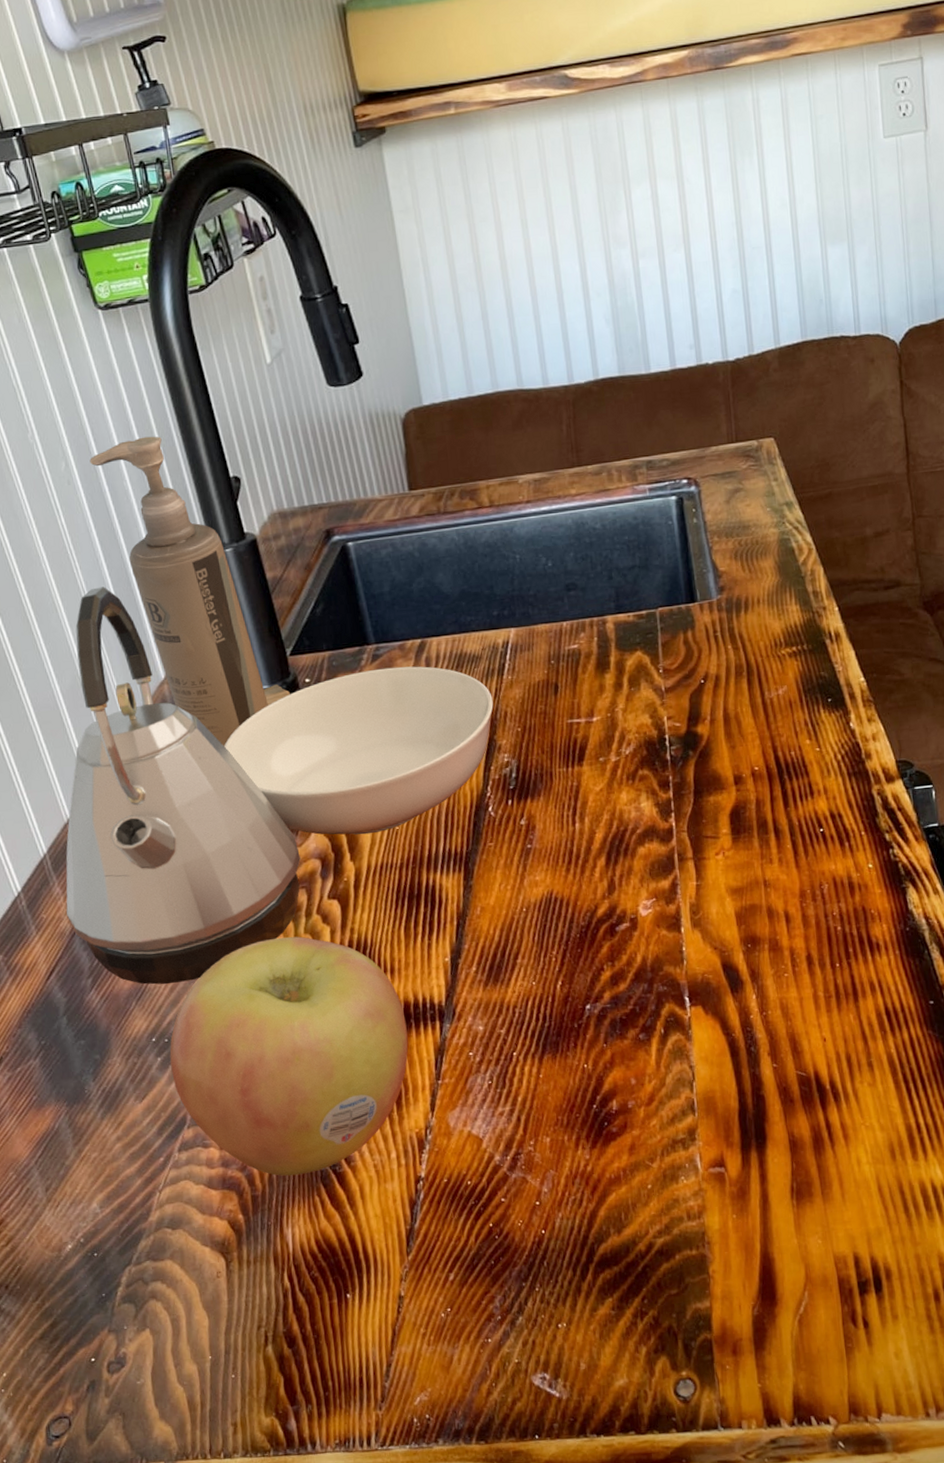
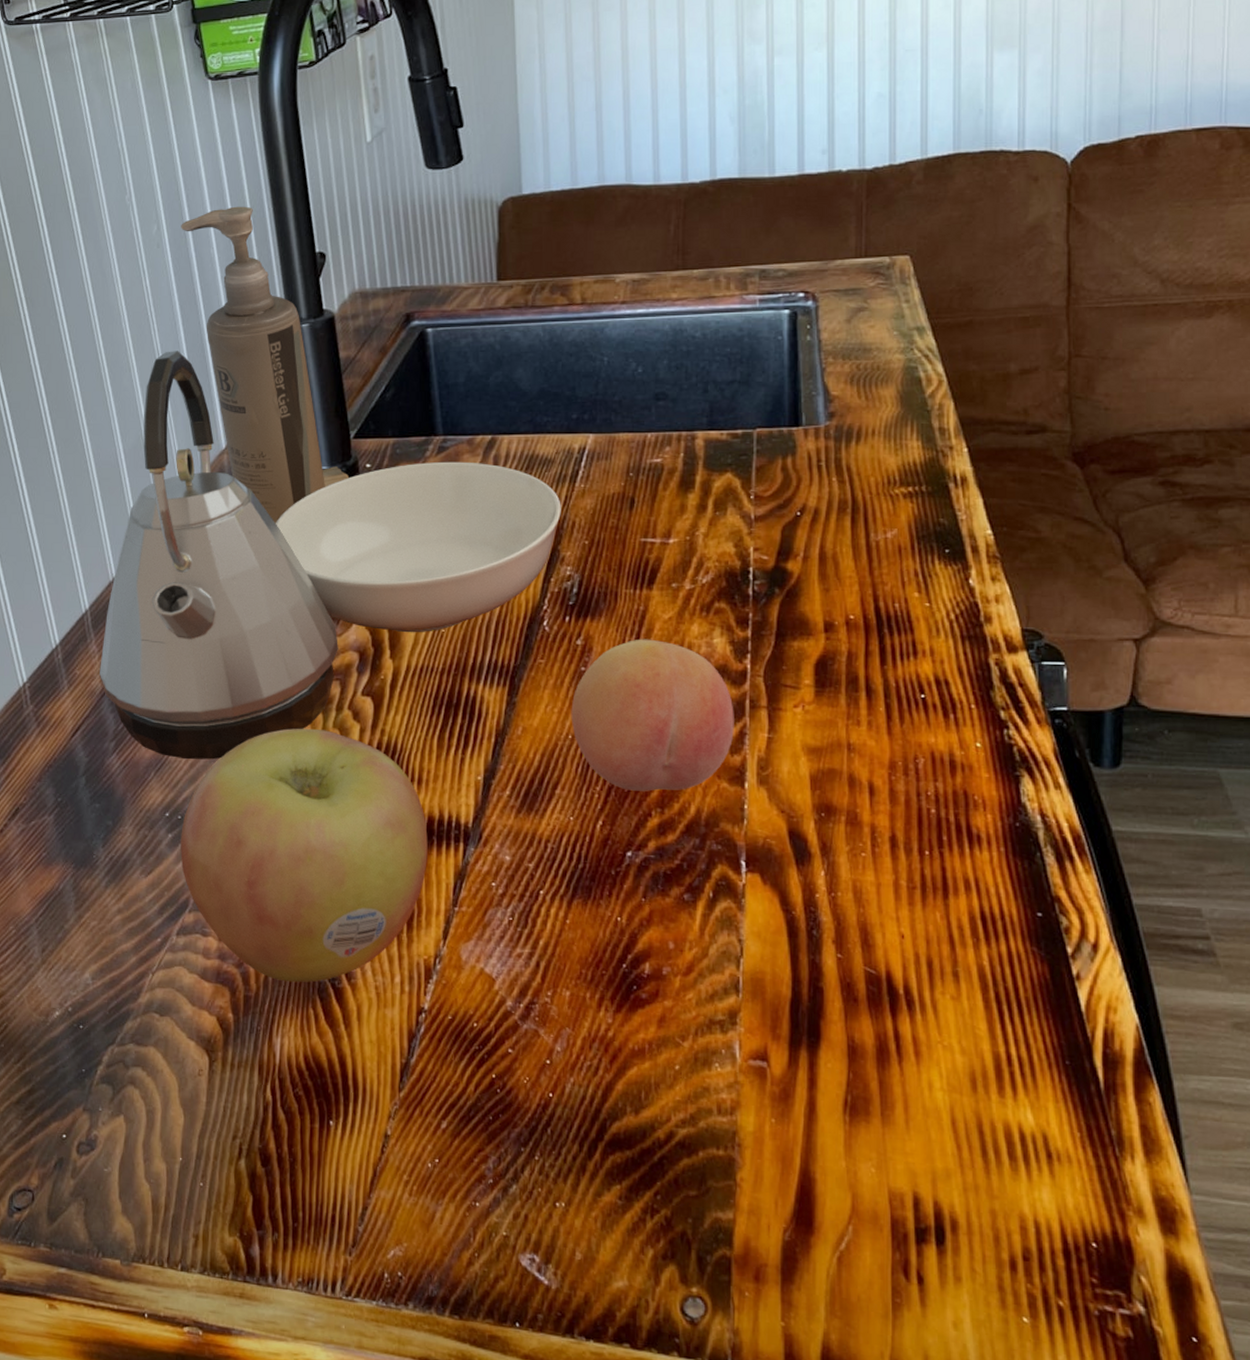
fruit: none [522,811,668,951] -> present [571,639,734,792]

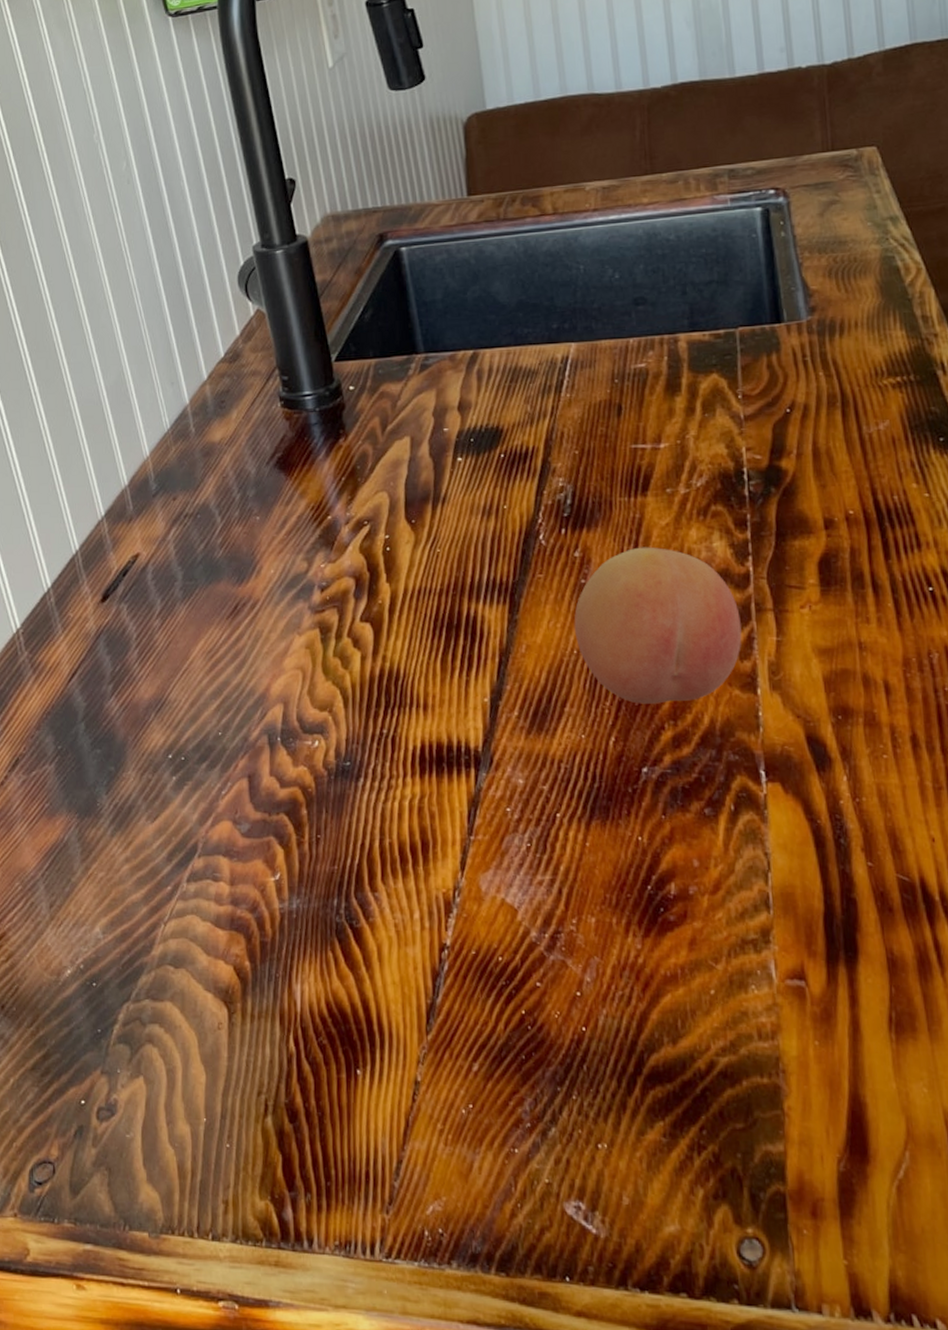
kettle: present [100,351,338,760] -> none [93,284,334,699]
apple: present [180,728,428,983] -> none [185,658,439,925]
soap dispenser: present [181,206,349,523] -> none [150,137,333,452]
bowl: present [275,461,561,633] -> none [261,378,549,555]

